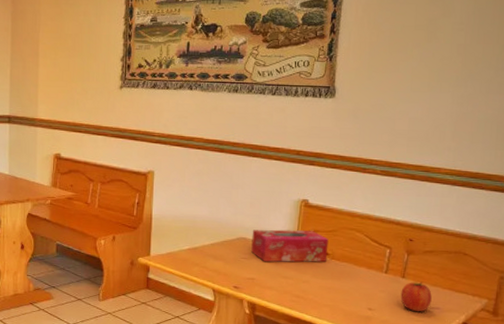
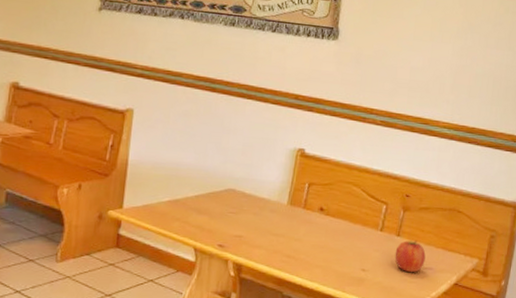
tissue box: present [251,229,329,262] -> none [240,180,324,218]

